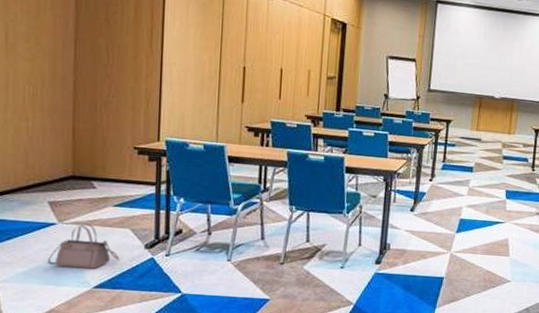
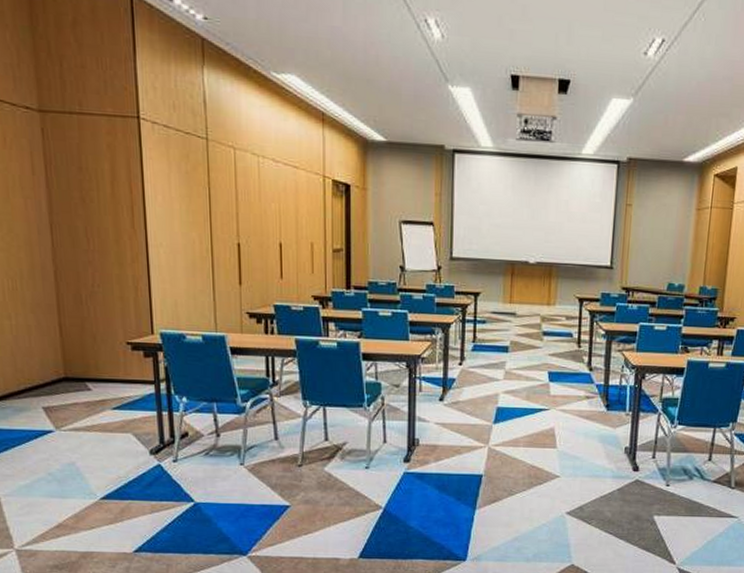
handbag: present [48,223,120,270] -> none [49,428,125,480]

